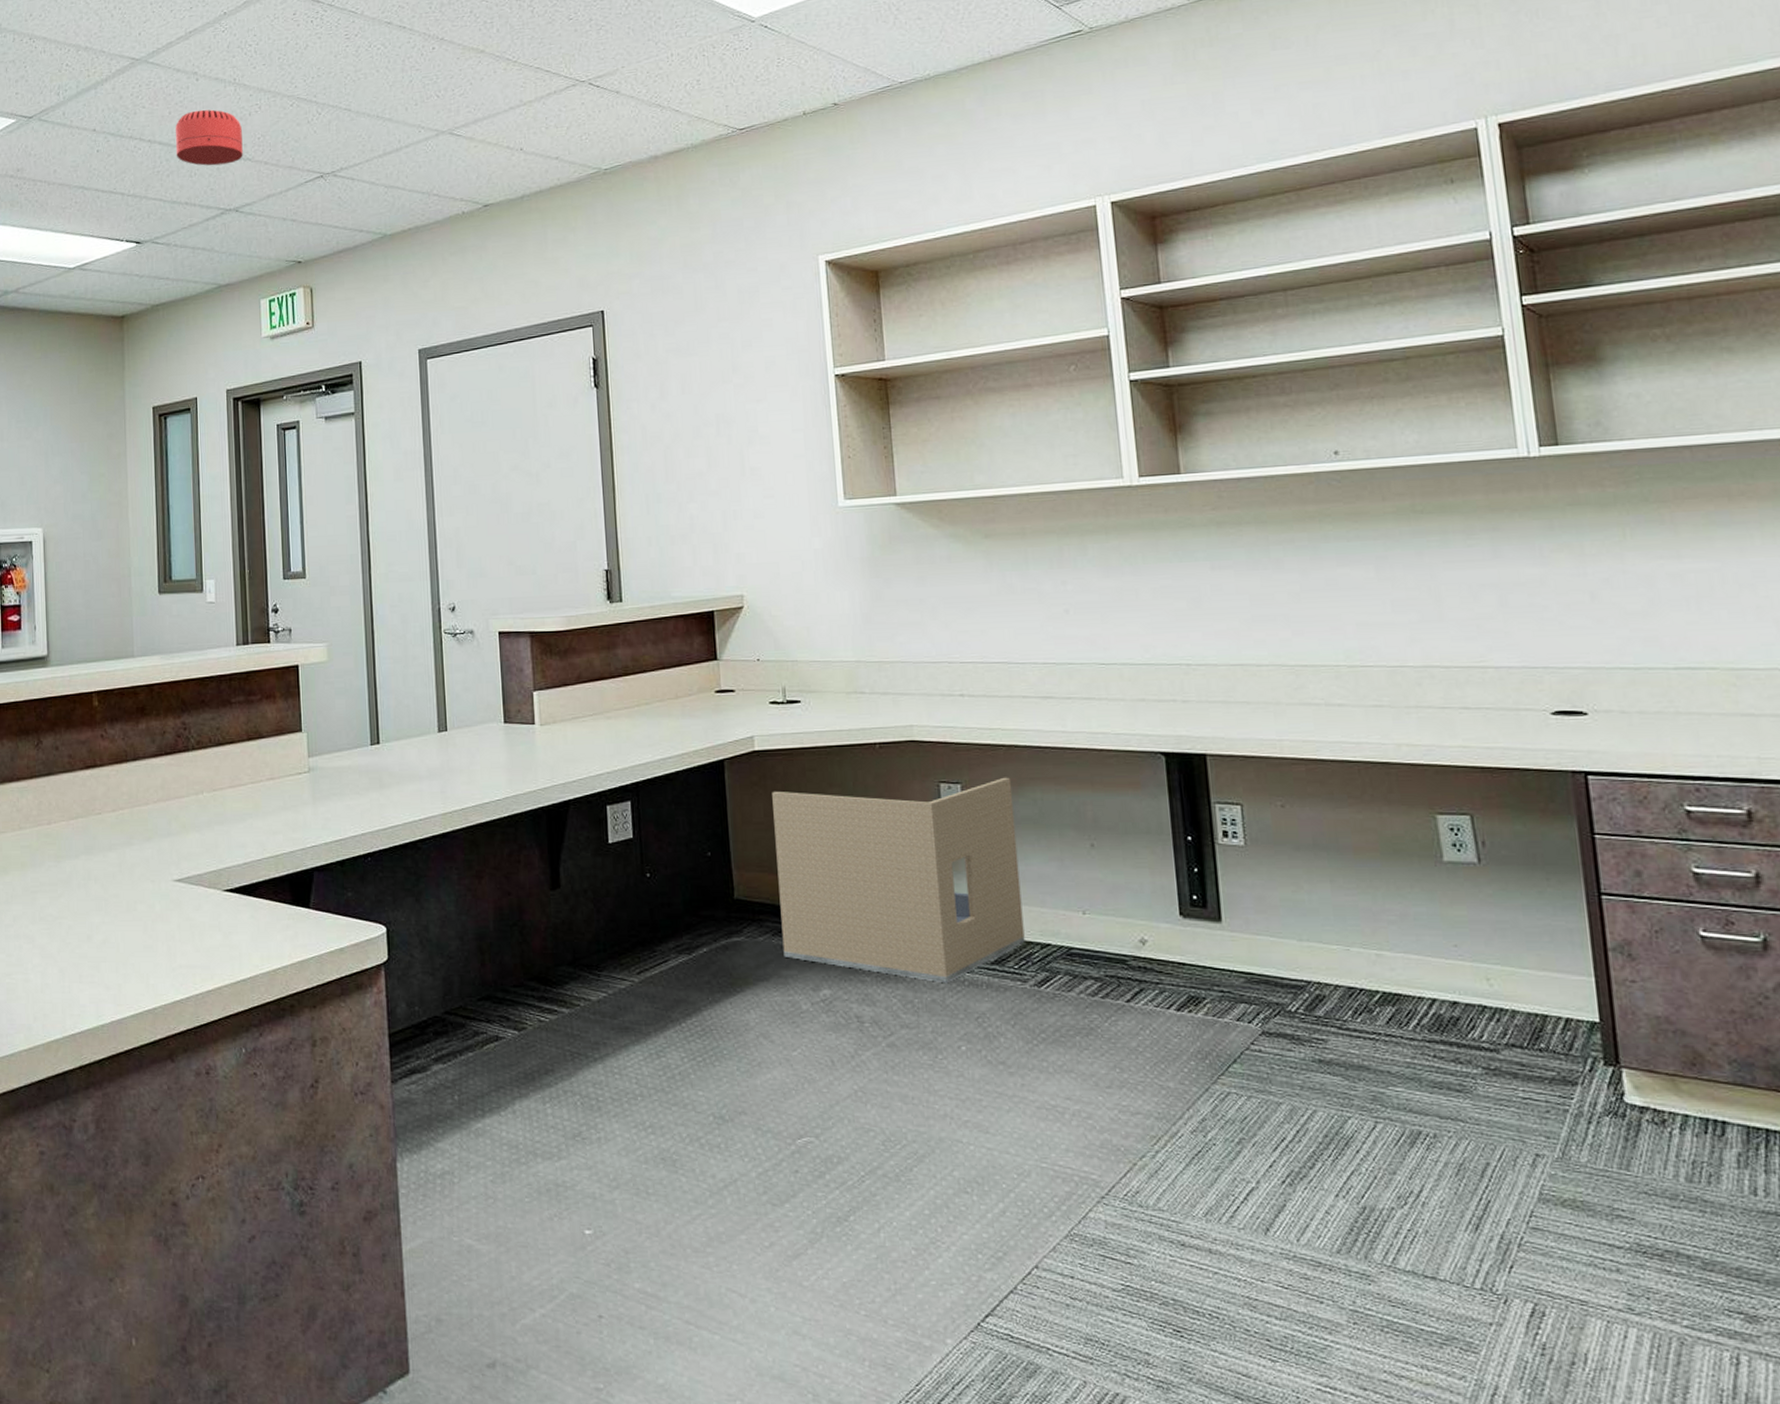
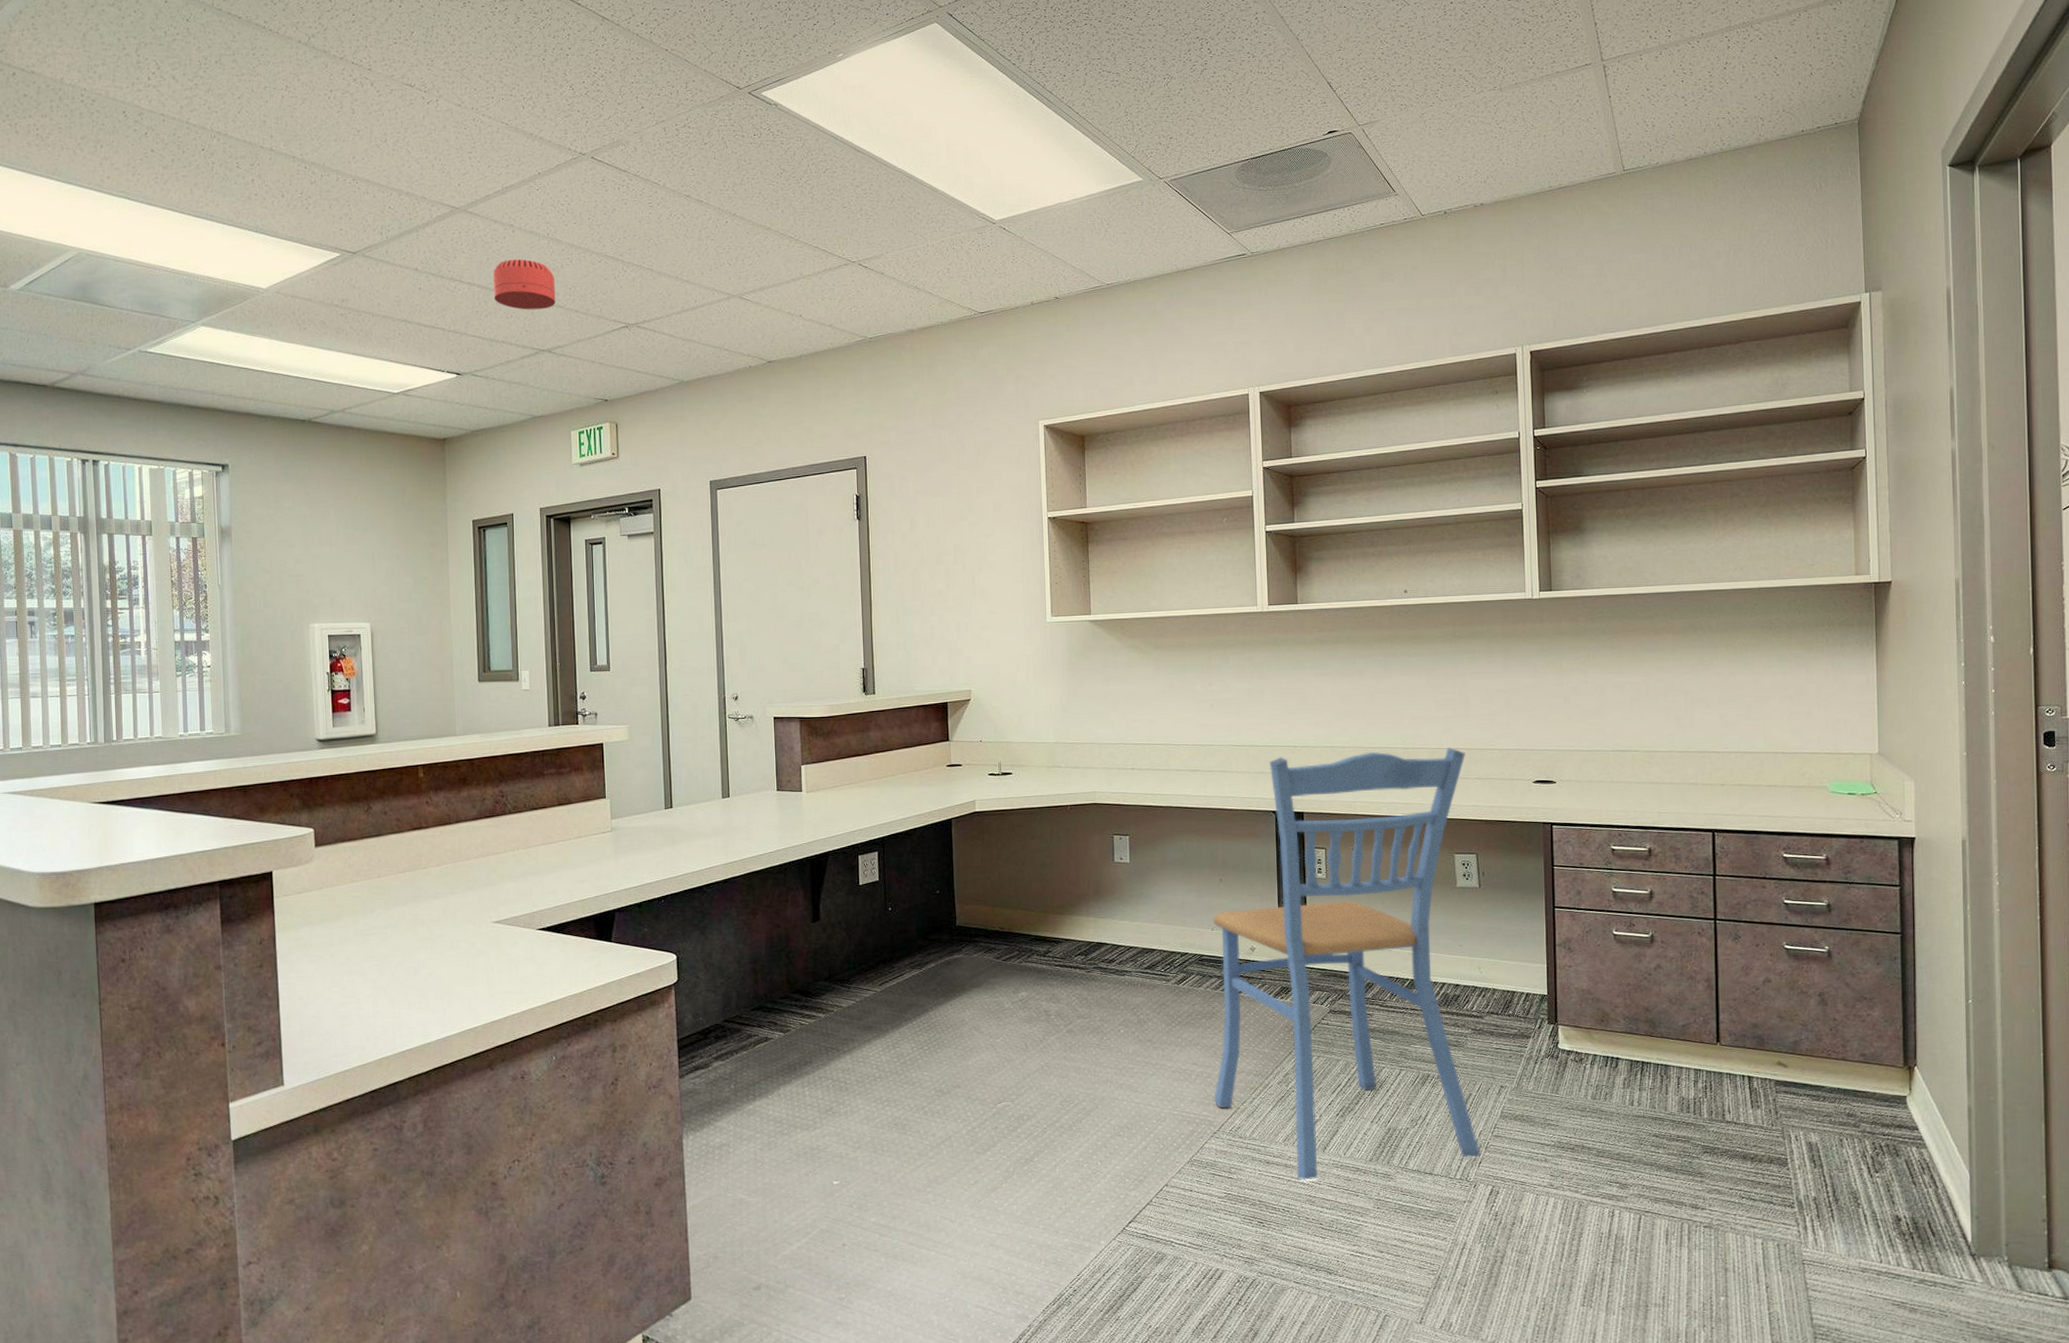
cardboard box: present [772,777,1025,982] -> none [988,830,1170,984]
chair: none [1083,665,1512,1275] -> present [1212,748,1481,1180]

